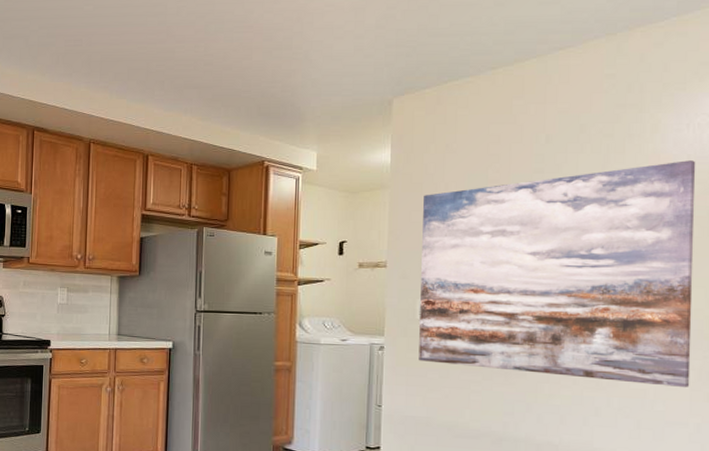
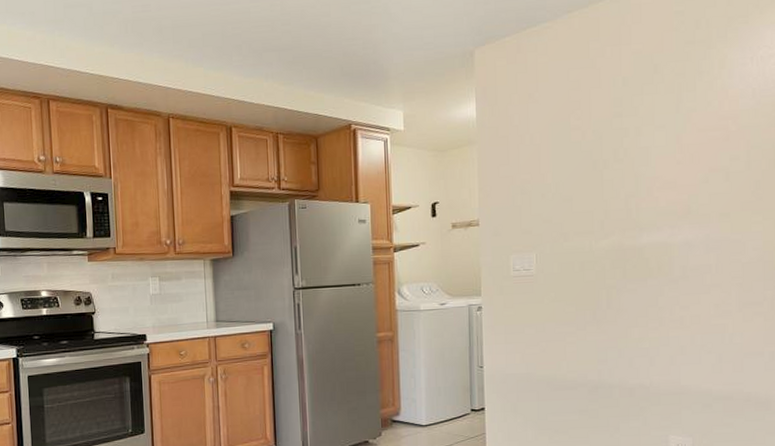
wall art: present [419,160,696,387] -> none [510,94,764,319]

